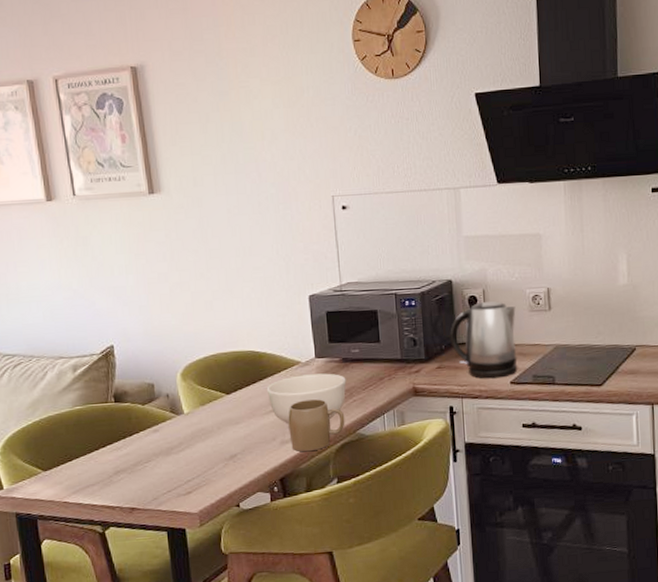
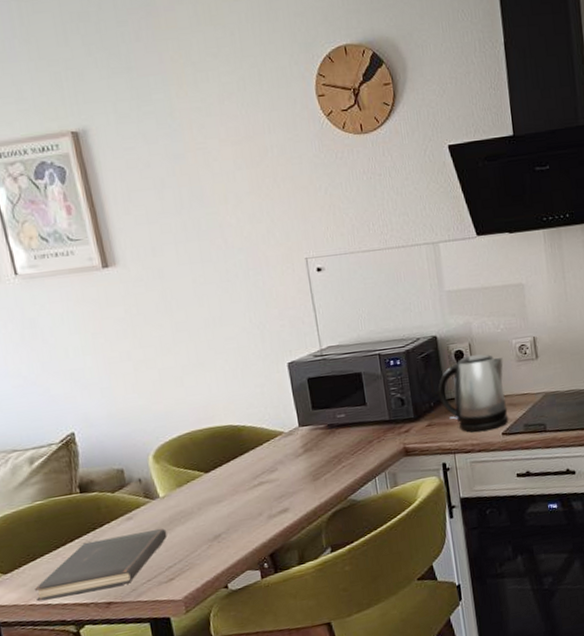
hardcover book: none [69,444,189,500] -> present [35,529,168,602]
bowl: present [266,373,347,424] -> none [248,441,334,498]
mug: present [288,399,345,452] -> none [274,468,335,525]

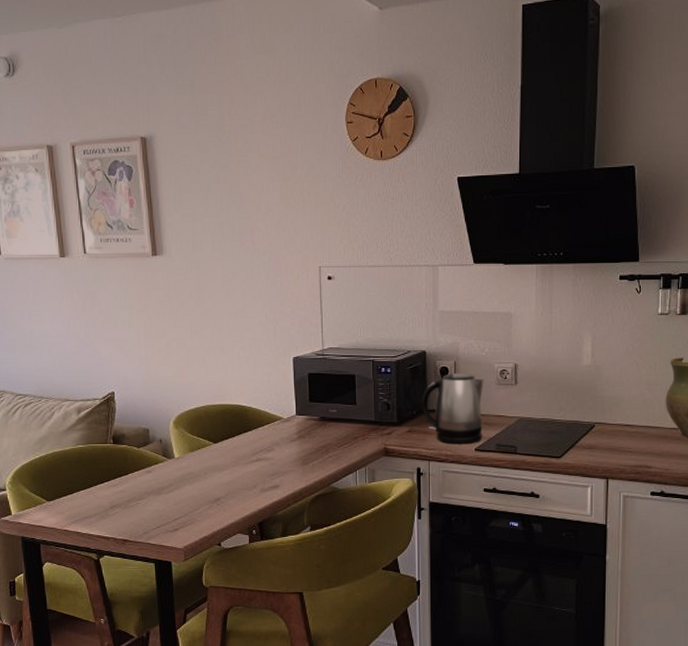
hardcover book: present [35,529,168,602] -> none [69,485,177,529]

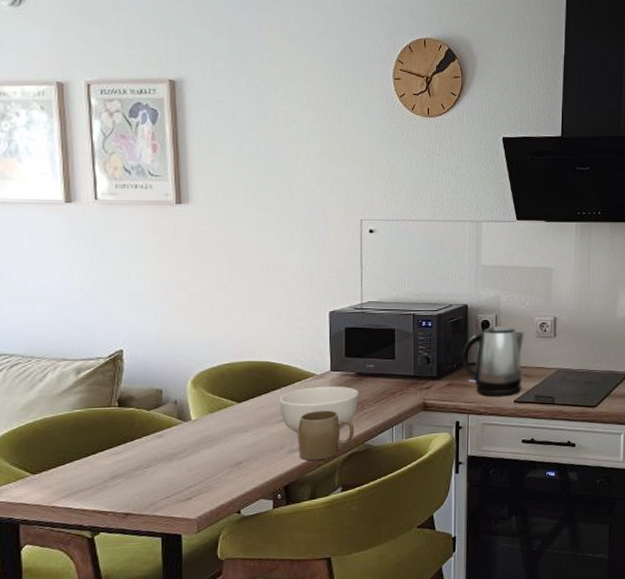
bowl: none [250,430,323,474] -> present [279,386,359,434]
mug: none [268,453,320,500] -> present [298,410,355,461]

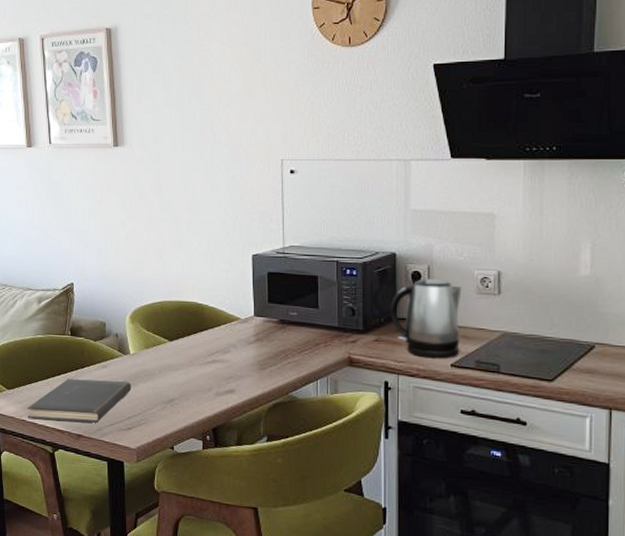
hardcover book: none [58,450,192,504] -> present [27,378,131,423]
bowl: present [279,386,359,434] -> none [206,331,283,378]
mug: present [298,410,355,461] -> none [224,356,279,407]

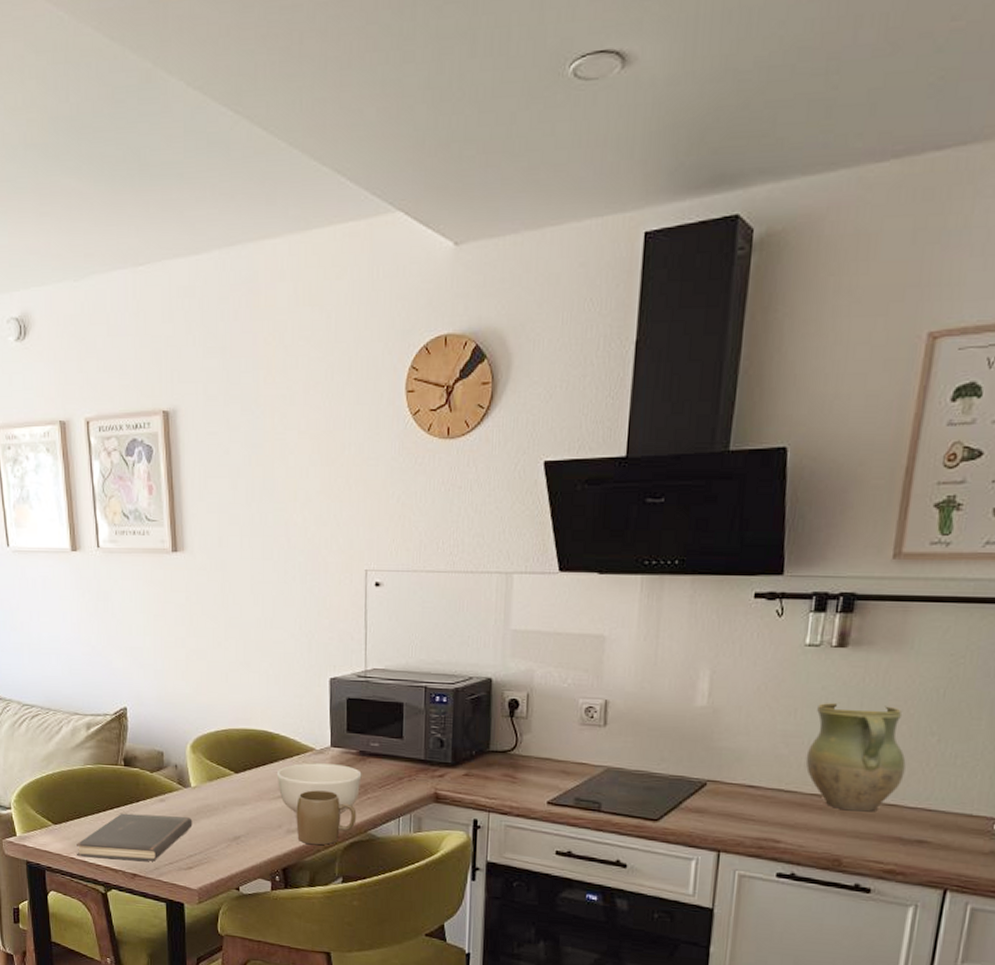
bowl: none [206,331,283,378] -> present [276,763,362,815]
mug: none [224,356,279,407] -> present [296,790,357,846]
kettle: present [390,278,462,358] -> none [482,706,564,795]

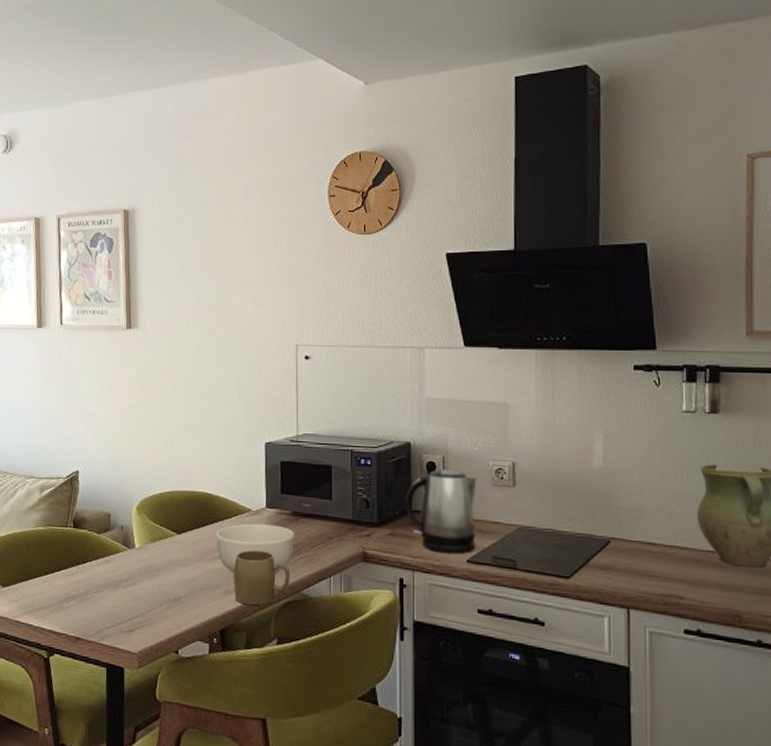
hardcover book: present [76,813,193,861] -> none [21,574,136,624]
kettle: none [482,706,564,795] -> present [405,468,477,553]

